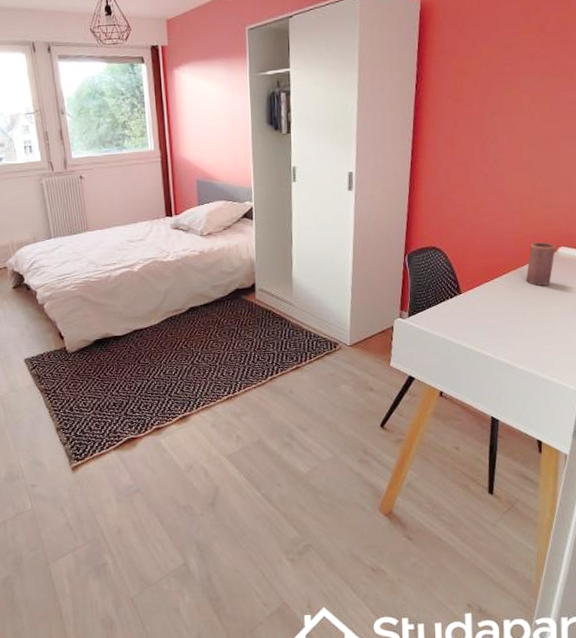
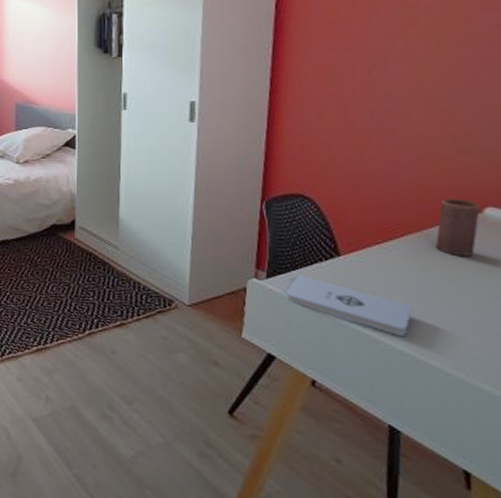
notepad: none [423,312,509,350] -> present [286,275,413,336]

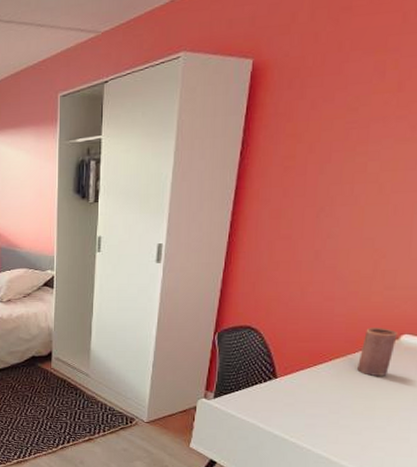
notepad: present [286,275,413,336] -> none [229,395,332,442]

